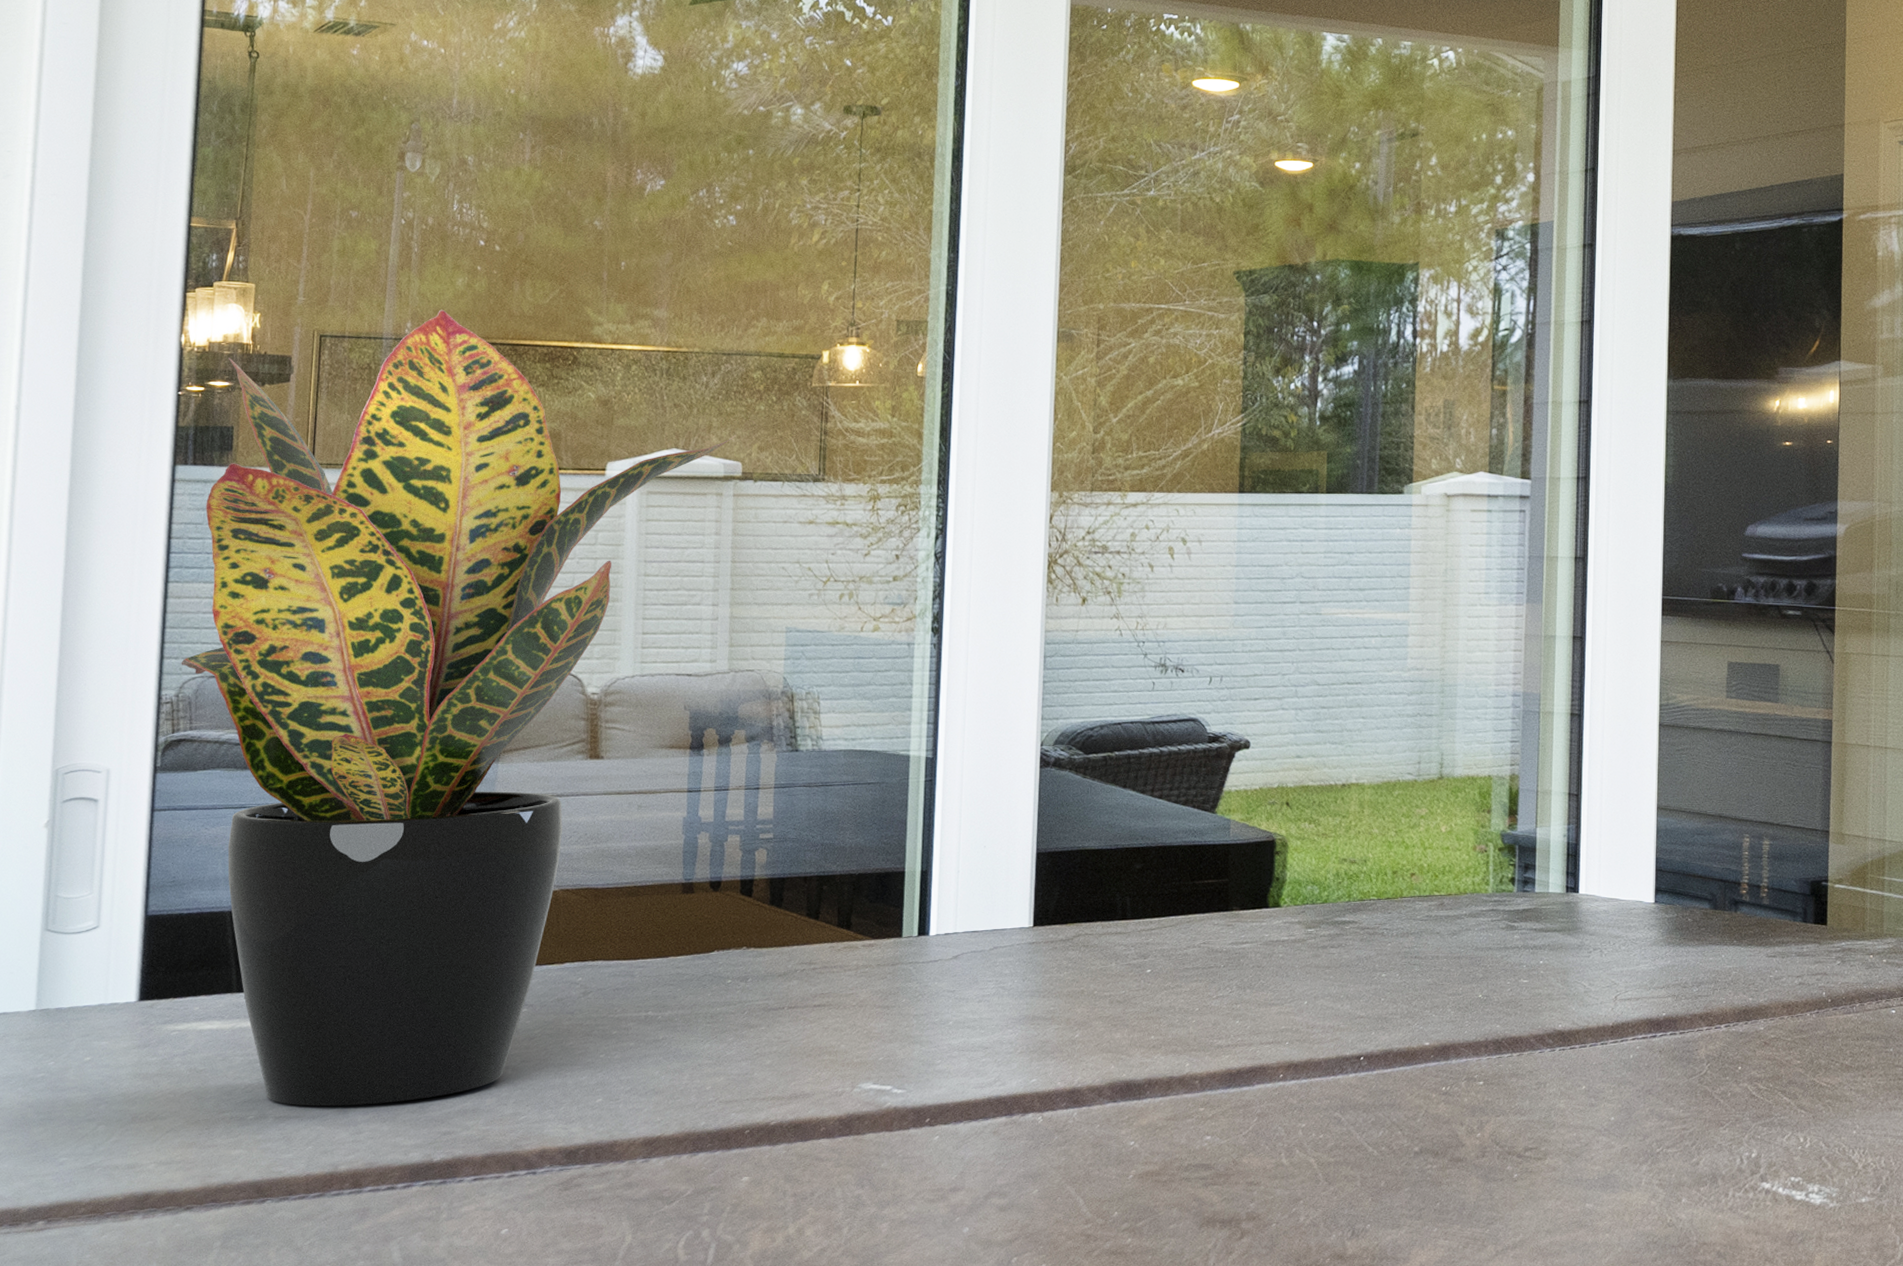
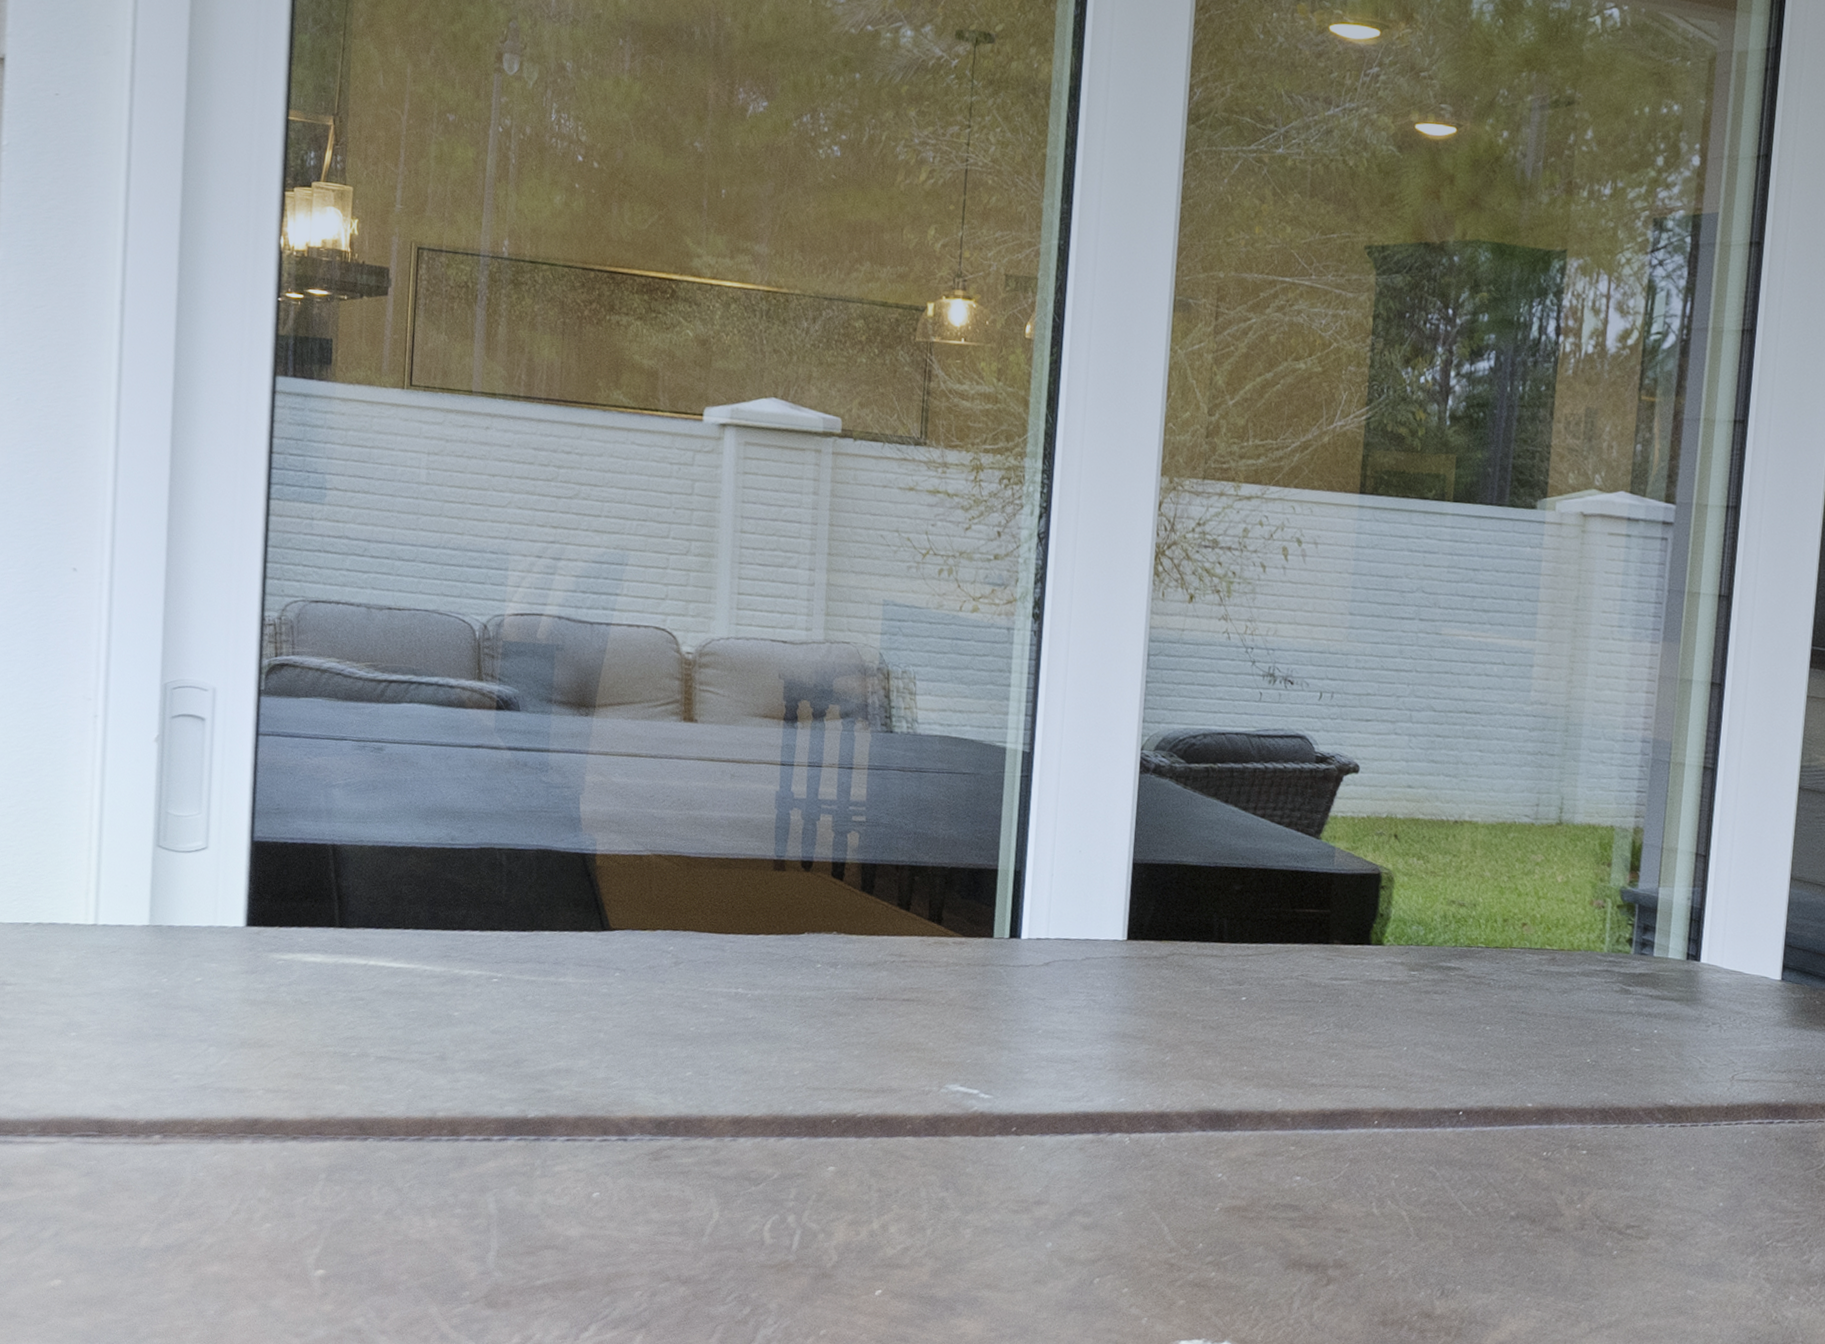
potted plant: present [181,309,736,1107] -> none [283,228,836,1055]

